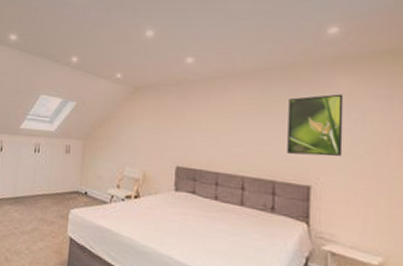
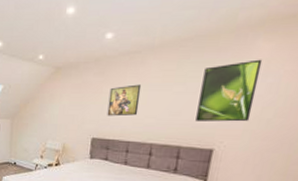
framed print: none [192,110,227,144] -> present [107,84,142,117]

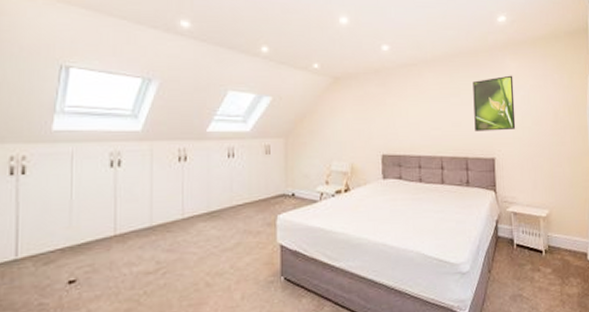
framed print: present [107,84,142,117] -> none [393,96,424,130]

